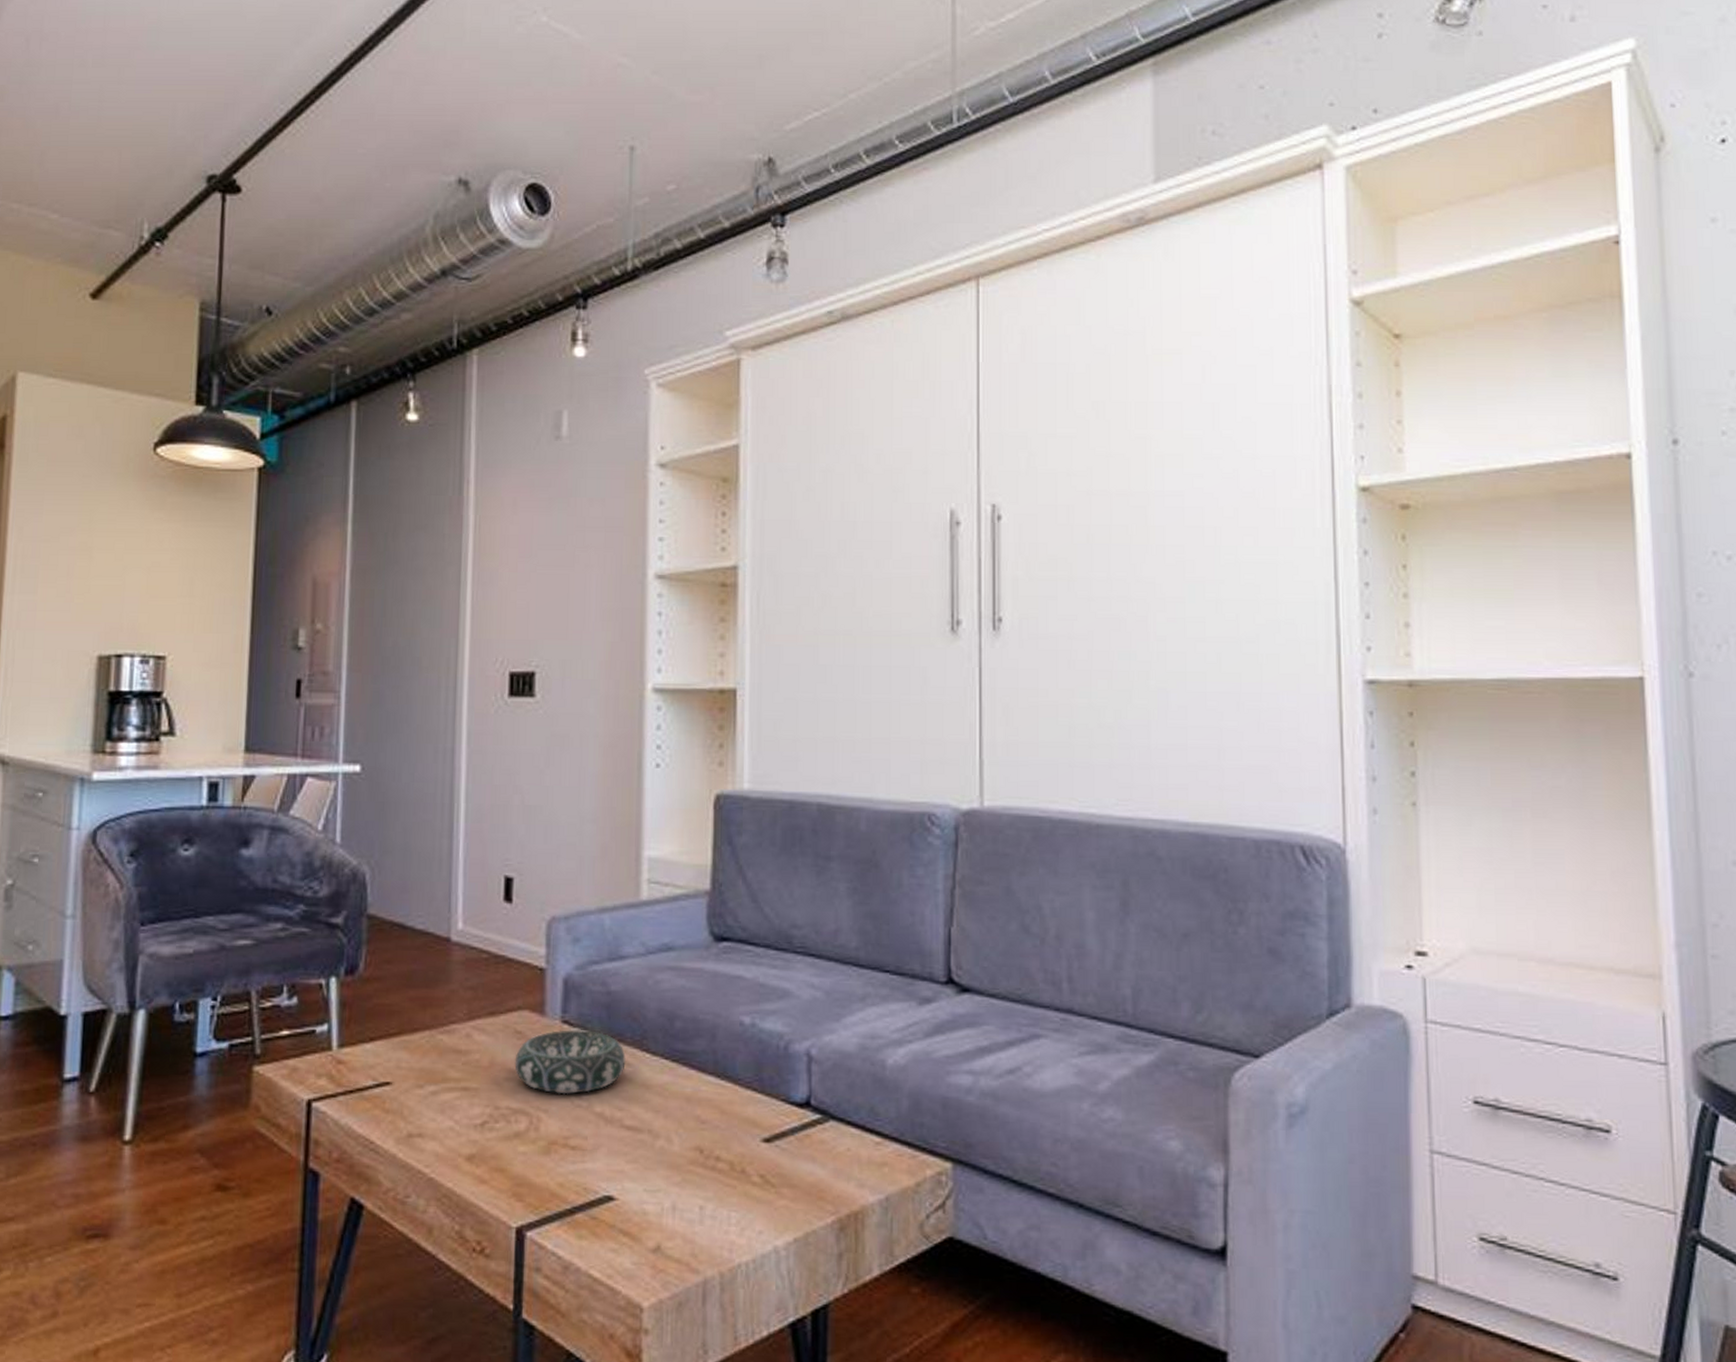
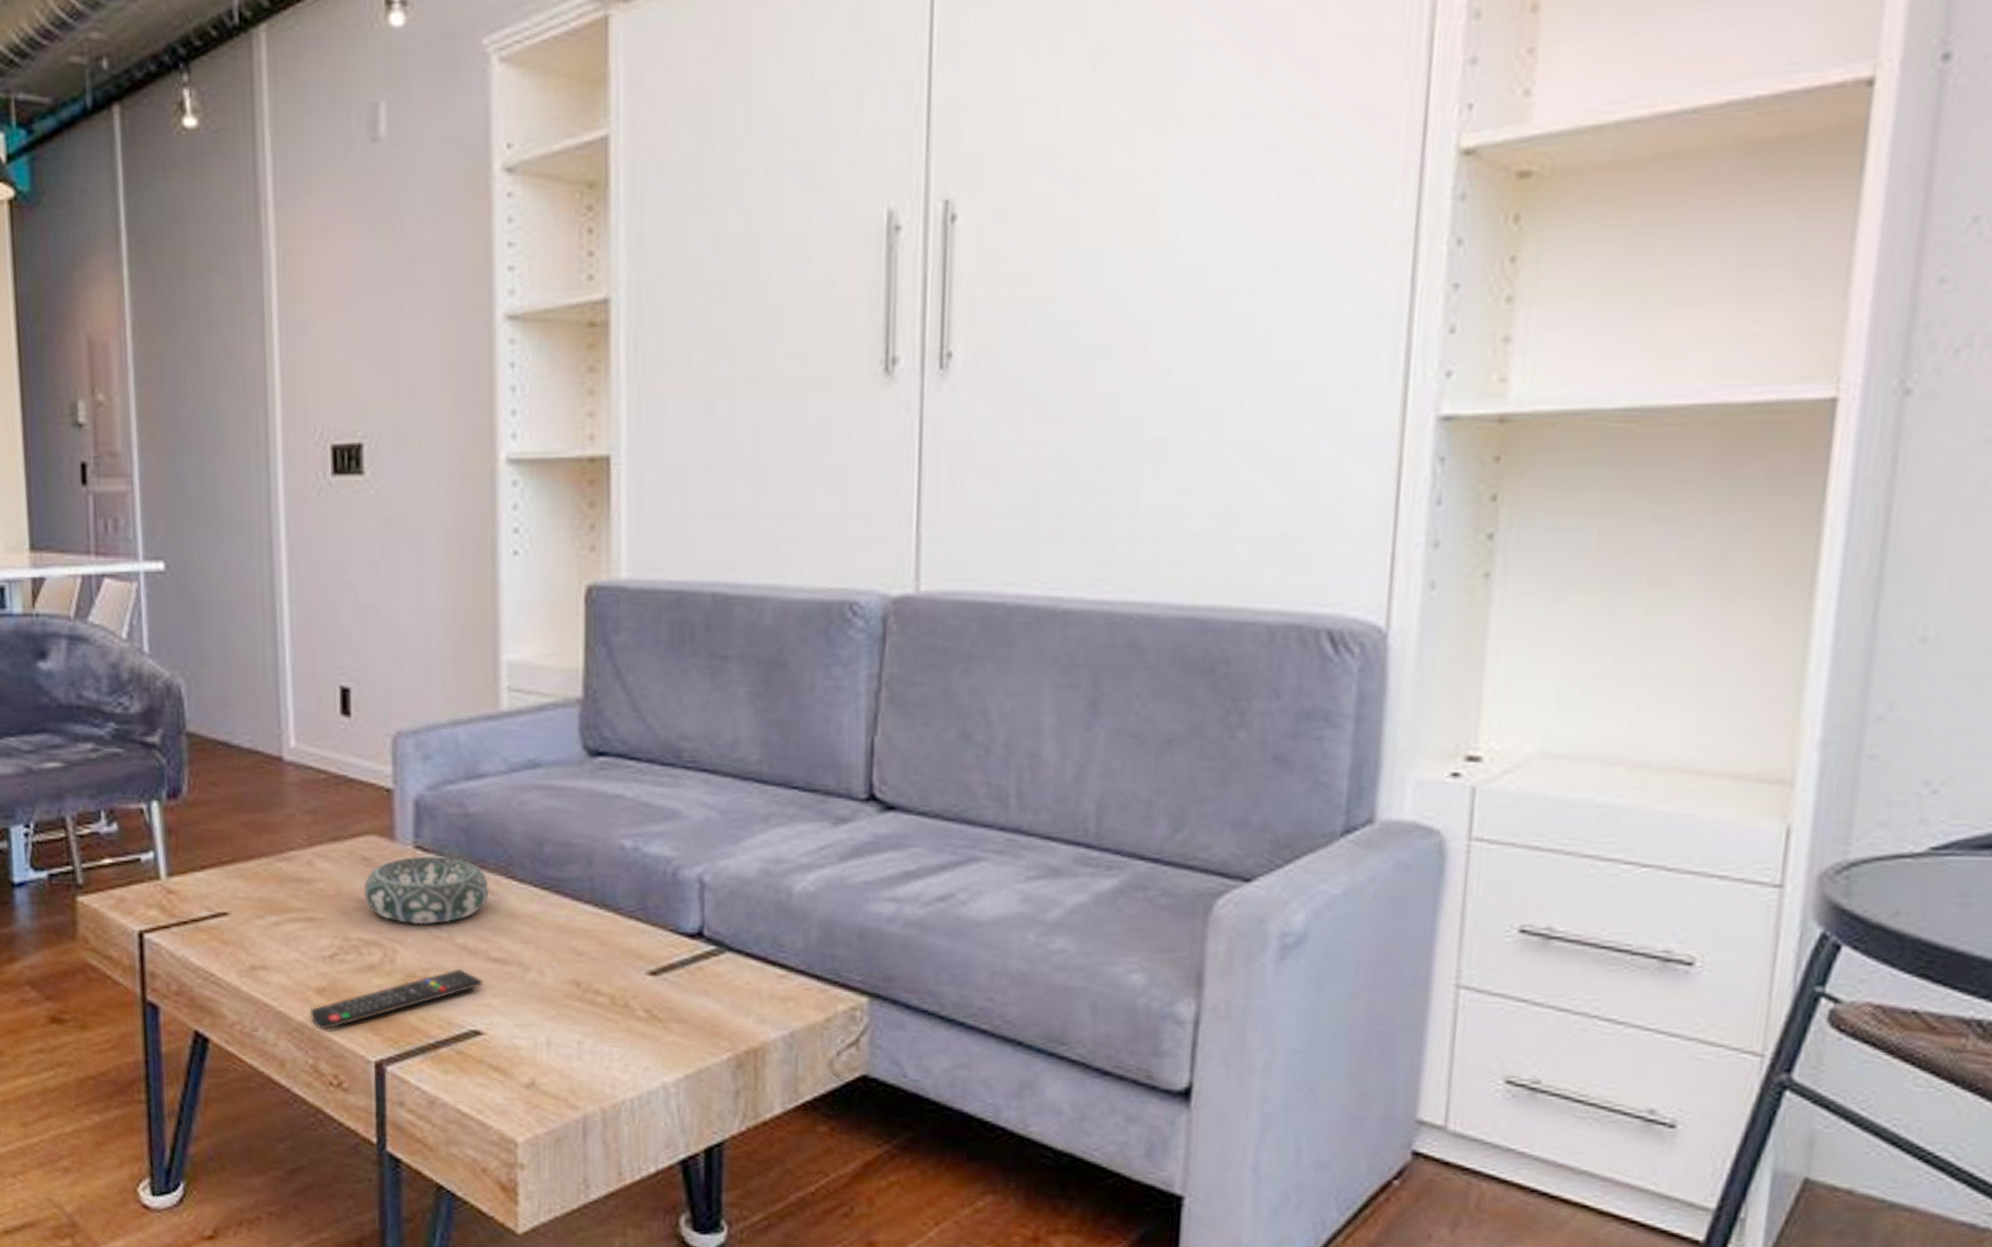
remote control: none [458,1137,617,1197] -> present [309,969,483,1031]

